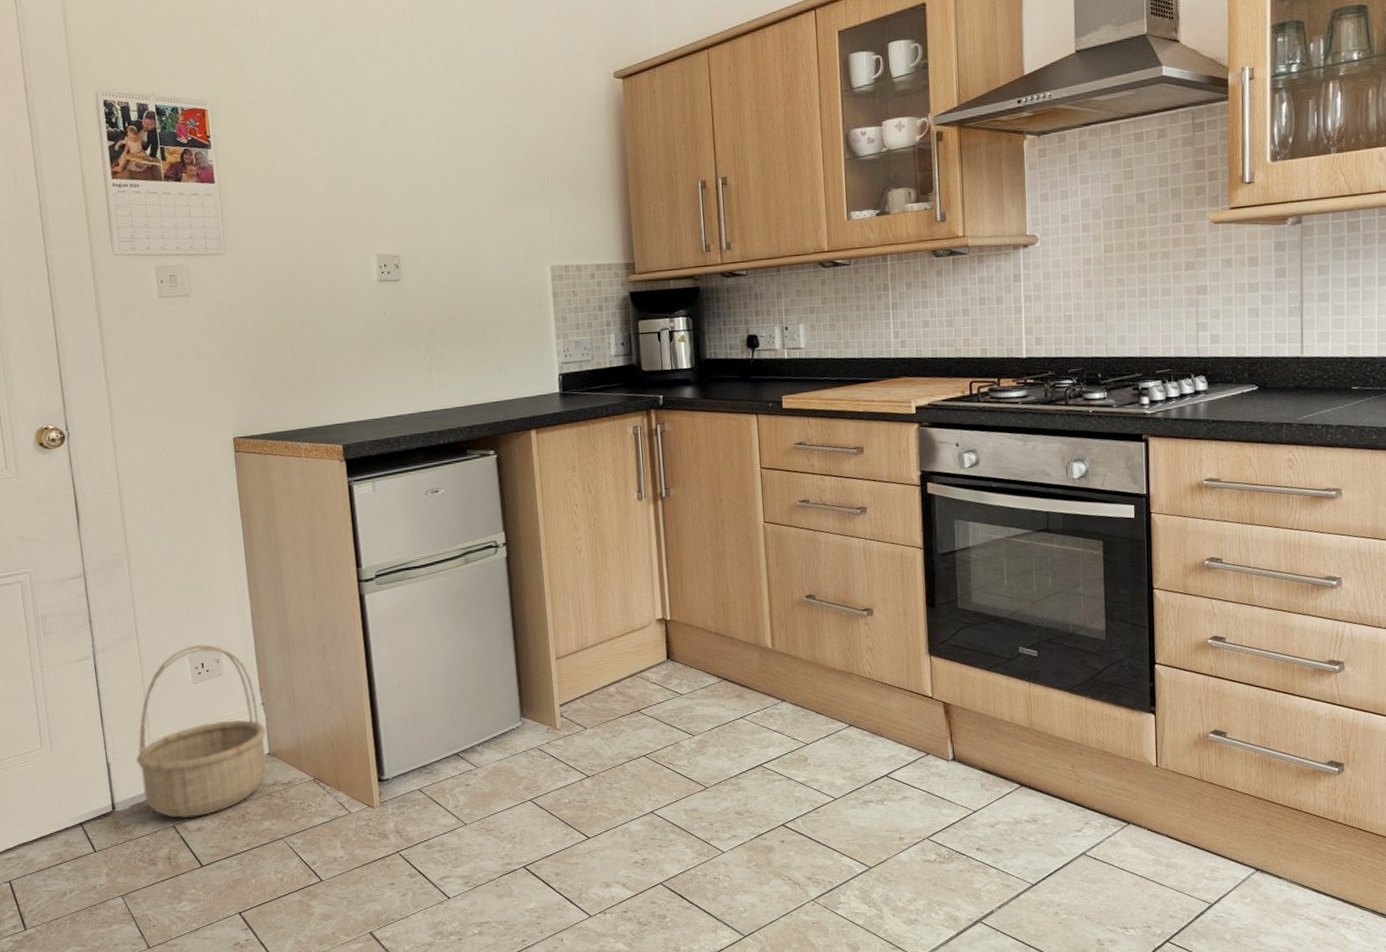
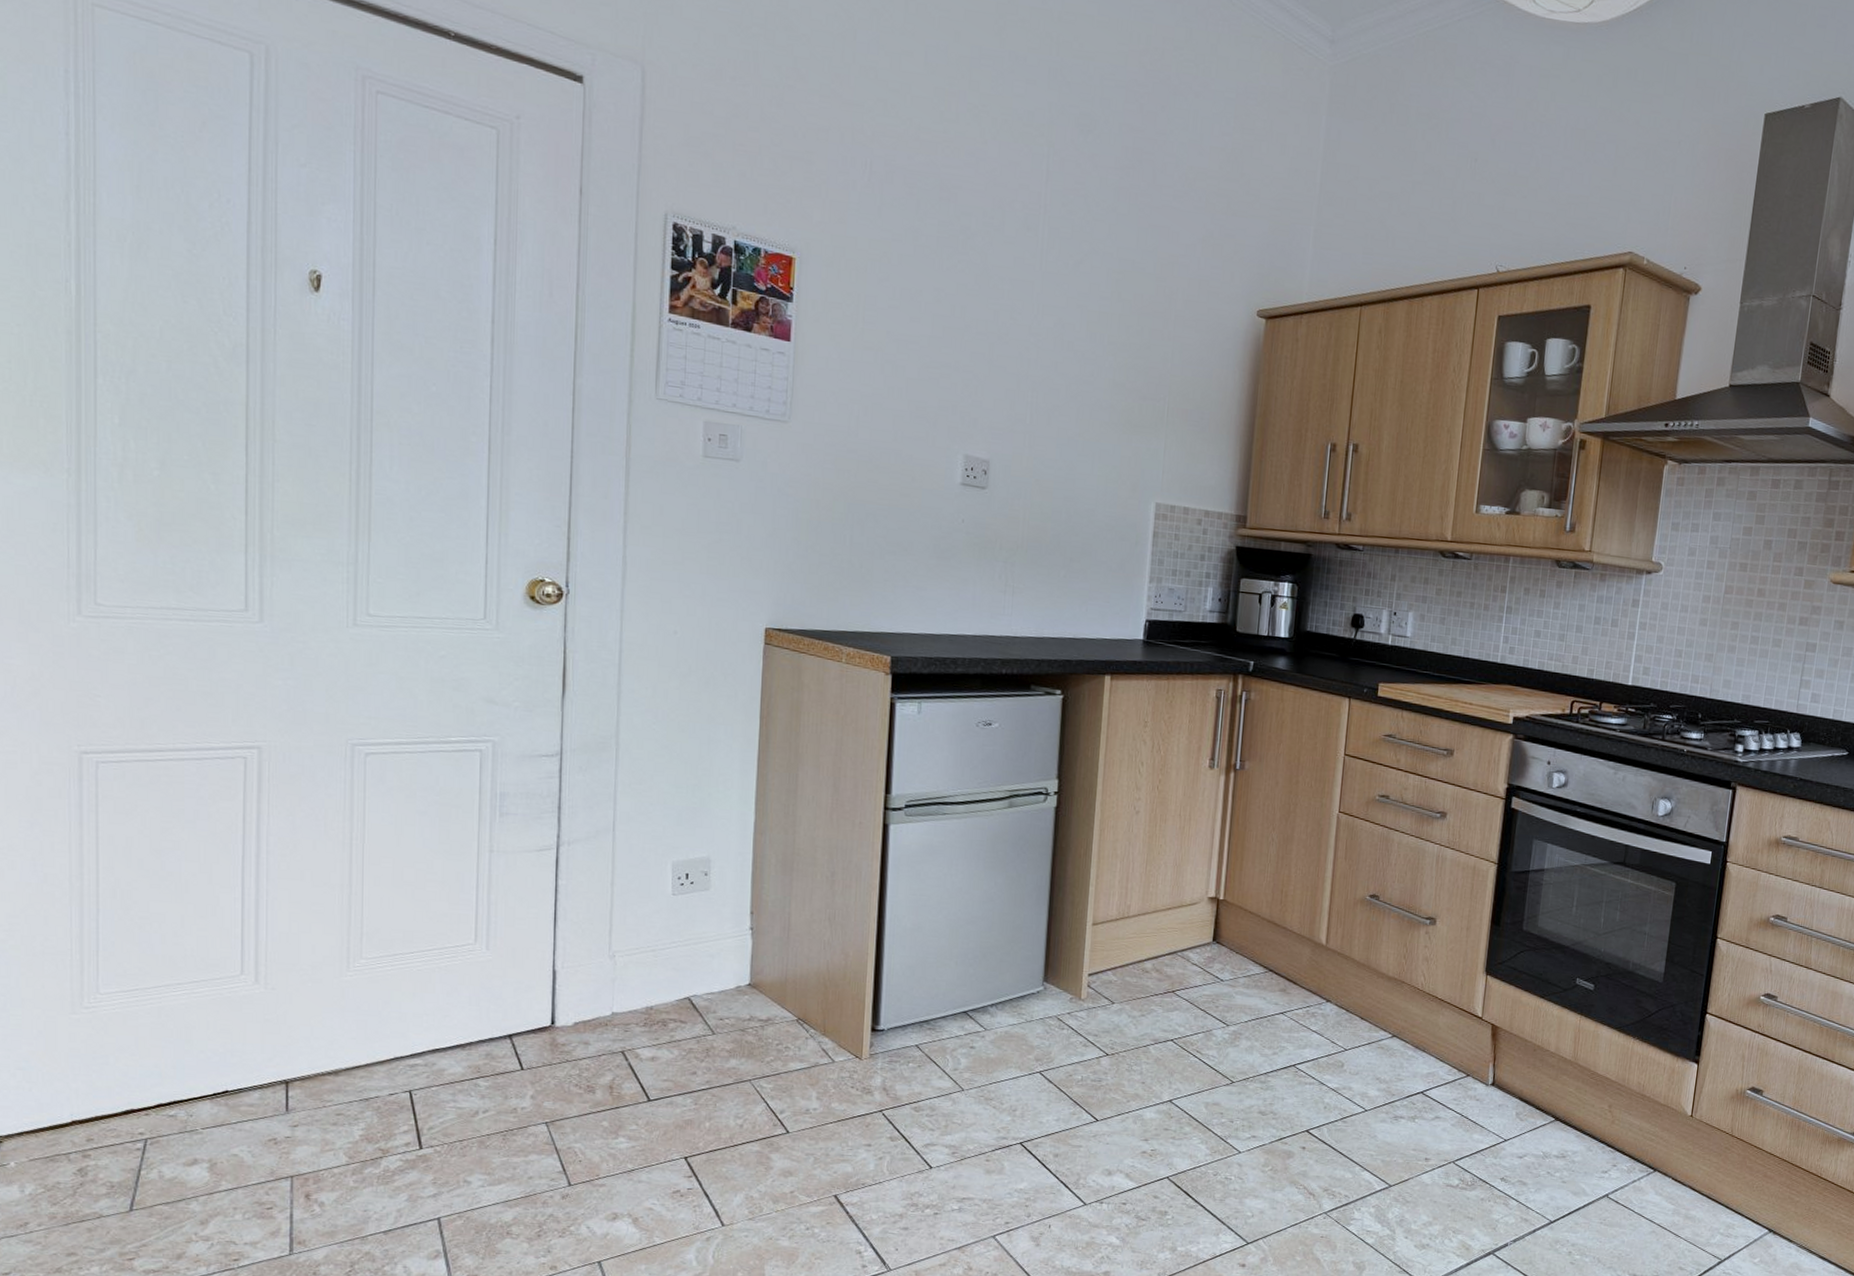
basket: present [135,644,267,819] -> none [589,852,751,1045]

